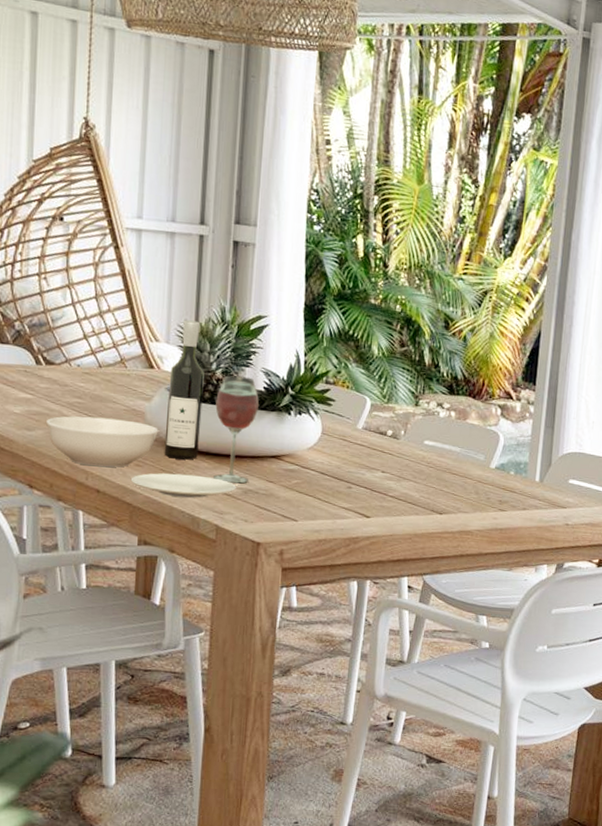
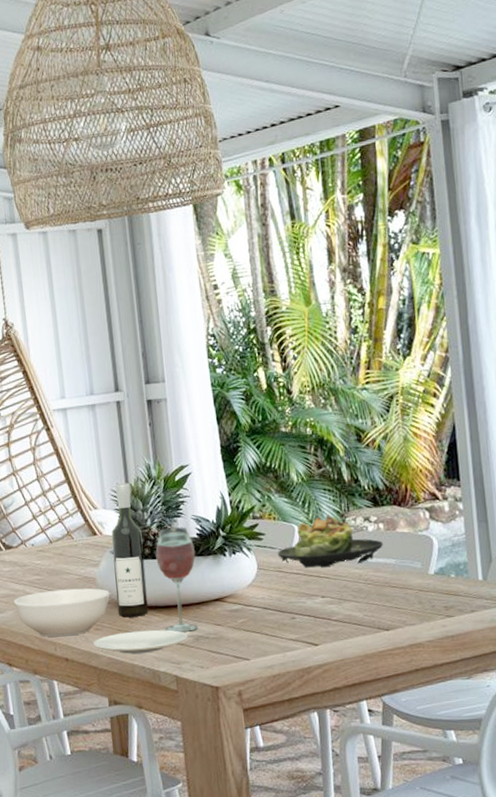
salad: none [344,393,451,445] -> present [277,514,383,568]

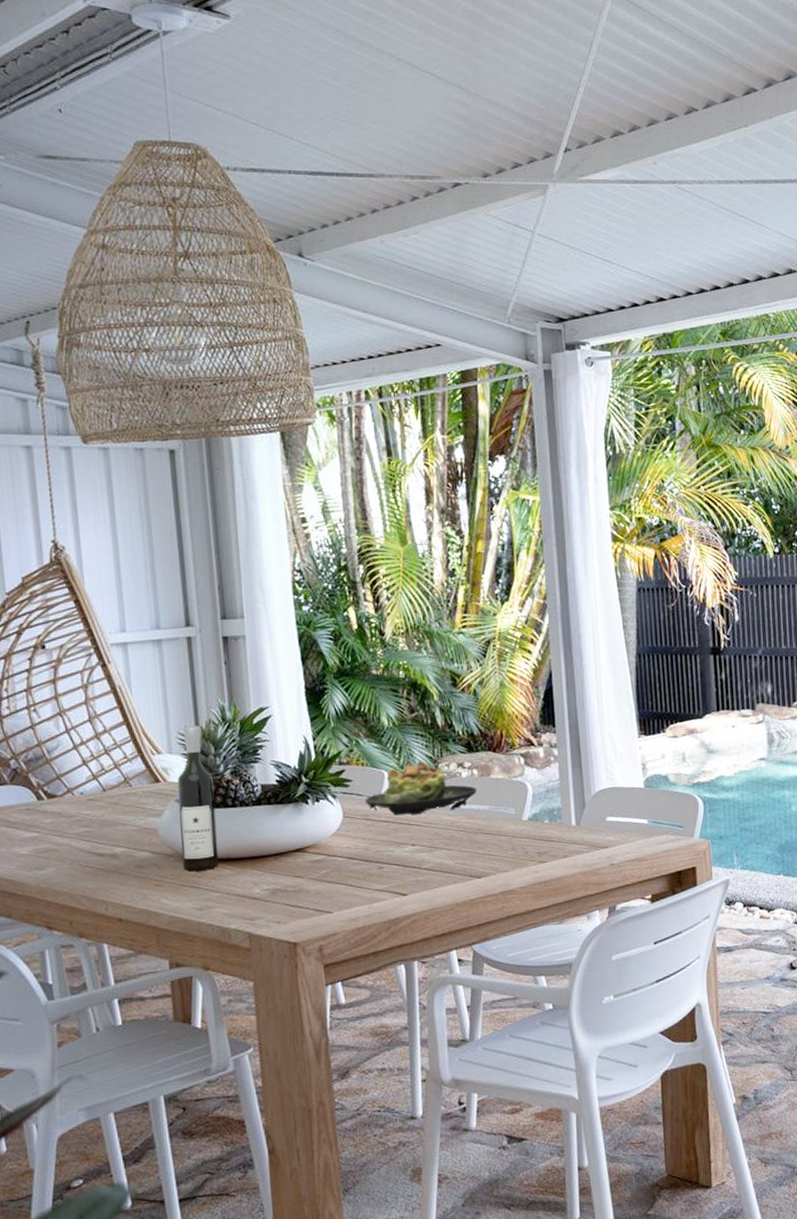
bowl: present [14,588,110,637] -> none [56,840,174,896]
plate: present [93,629,188,654] -> none [152,883,263,912]
wineglass: present [155,527,198,633] -> none [228,773,275,886]

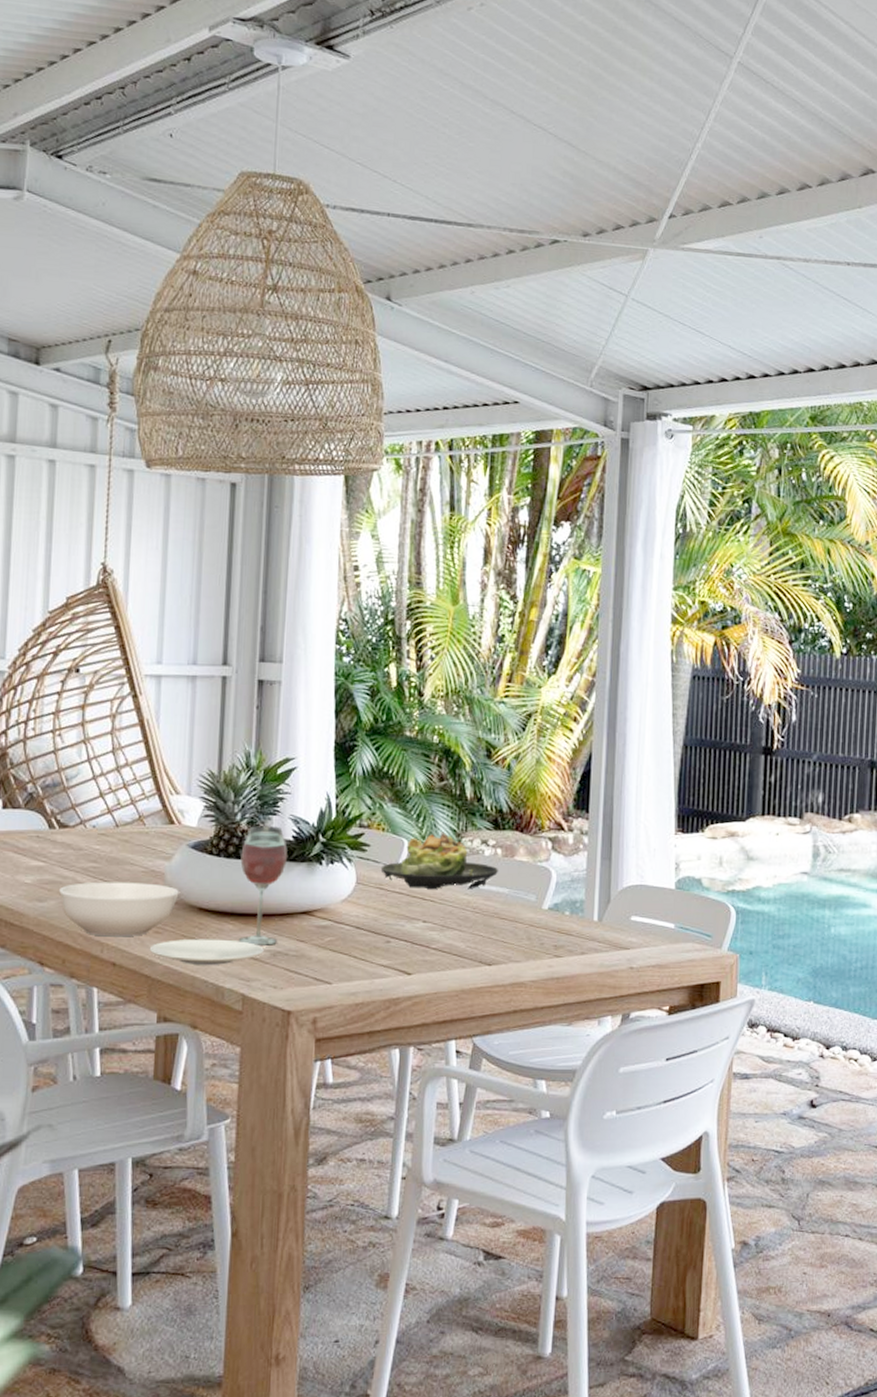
bowl: none [56,840,174,896] -> present [59,882,179,937]
plate: none [152,883,263,912] -> present [149,938,264,965]
bottle: present [177,725,219,872] -> none [185,768,228,923]
wineglass: none [228,773,275,886] -> present [239,826,287,945]

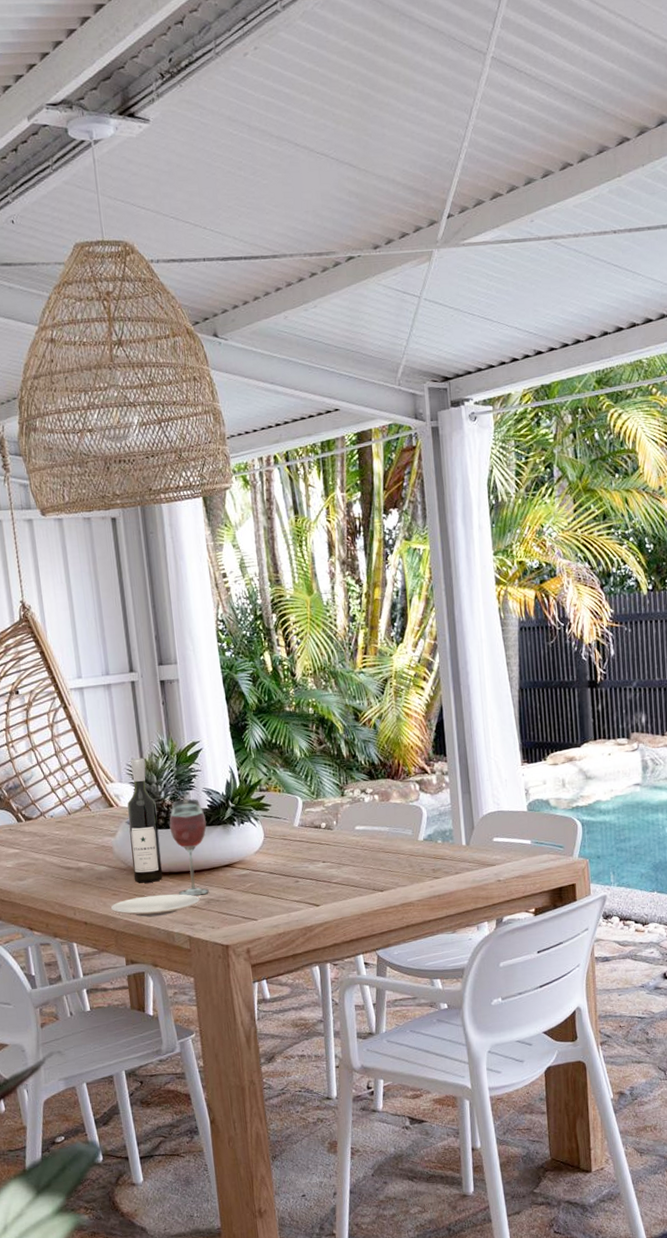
bowl: present [59,882,179,937] -> none [34,856,127,903]
bottle: none [185,768,228,923] -> present [127,758,163,883]
salad: present [380,832,498,889] -> none [282,787,378,836]

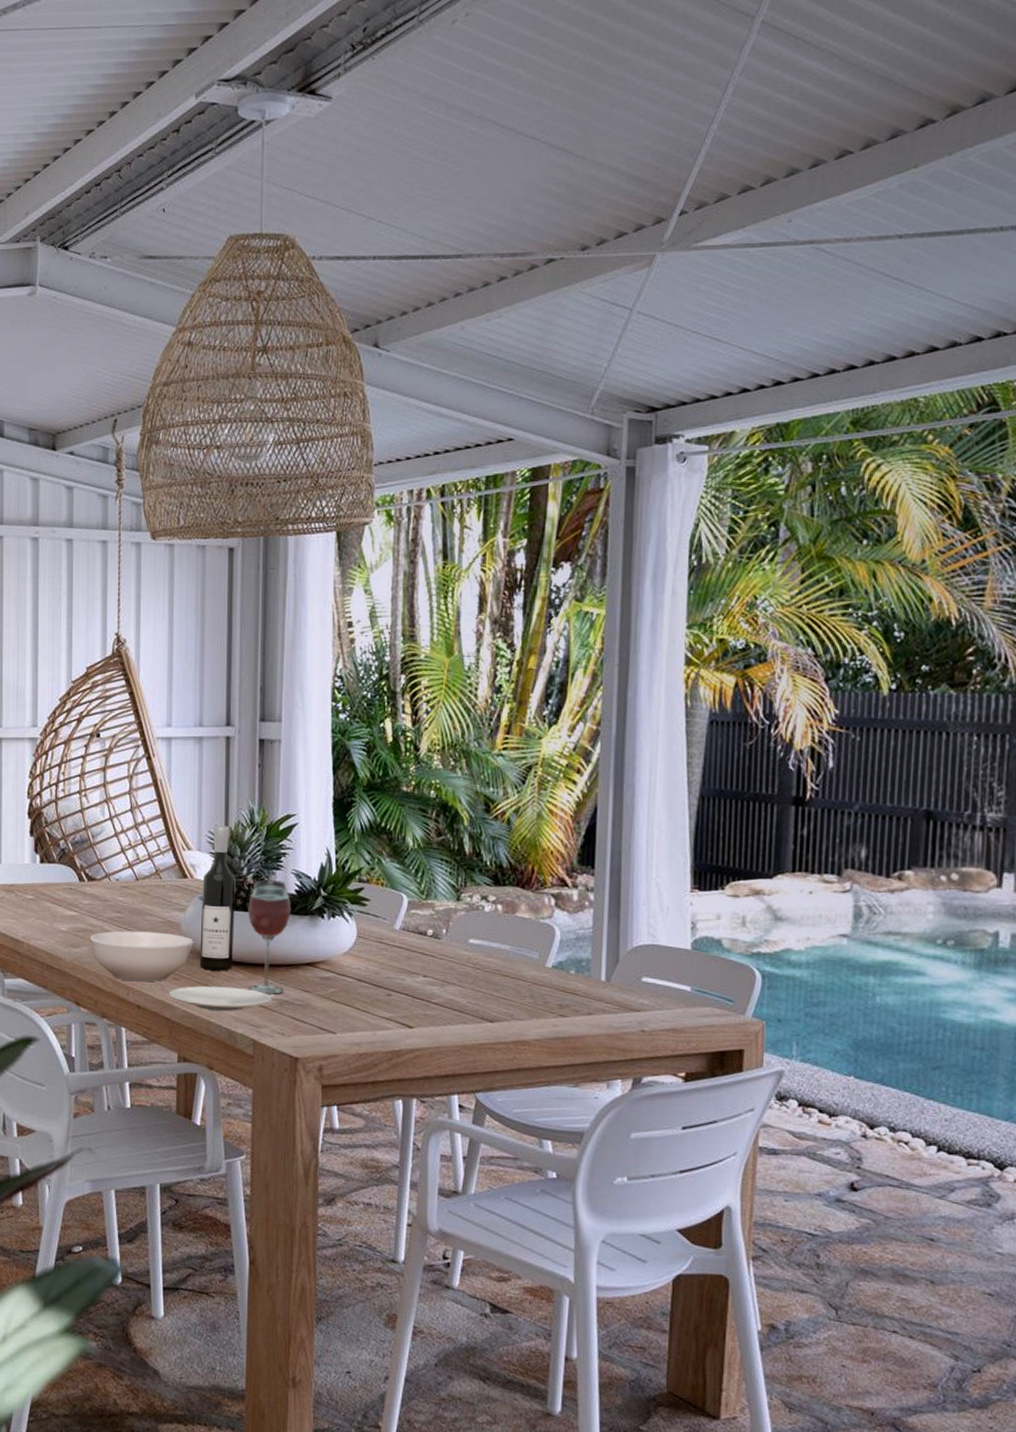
bowl: none [34,856,127,903] -> present [90,930,193,982]

